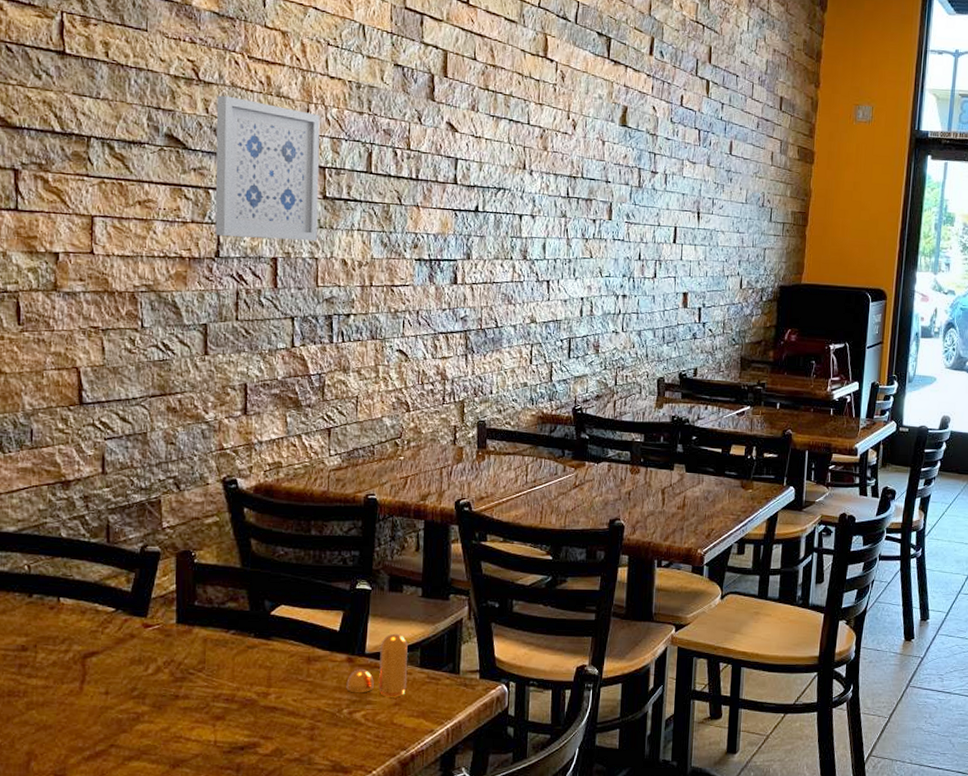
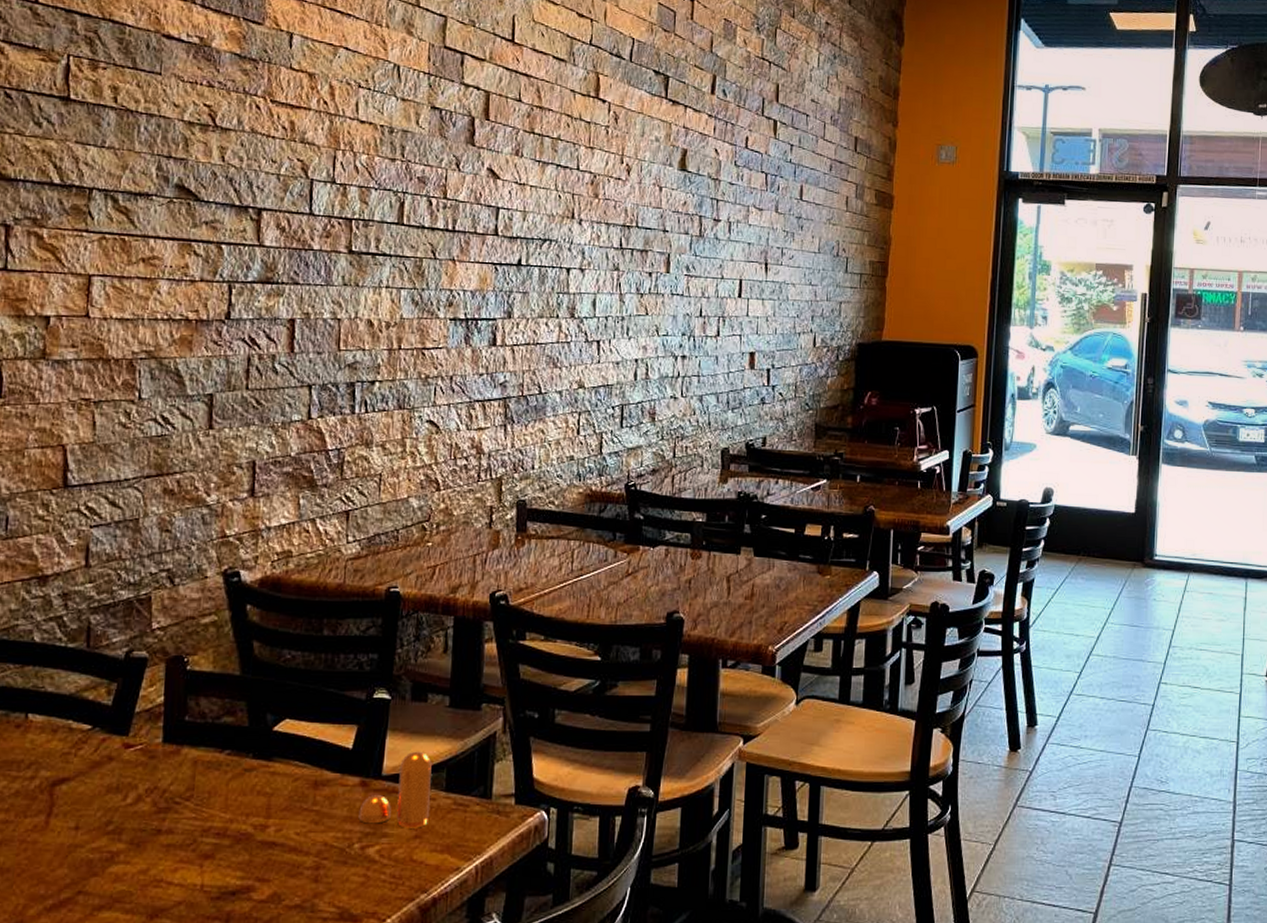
wall art: present [215,95,320,242] -> none [226,142,348,301]

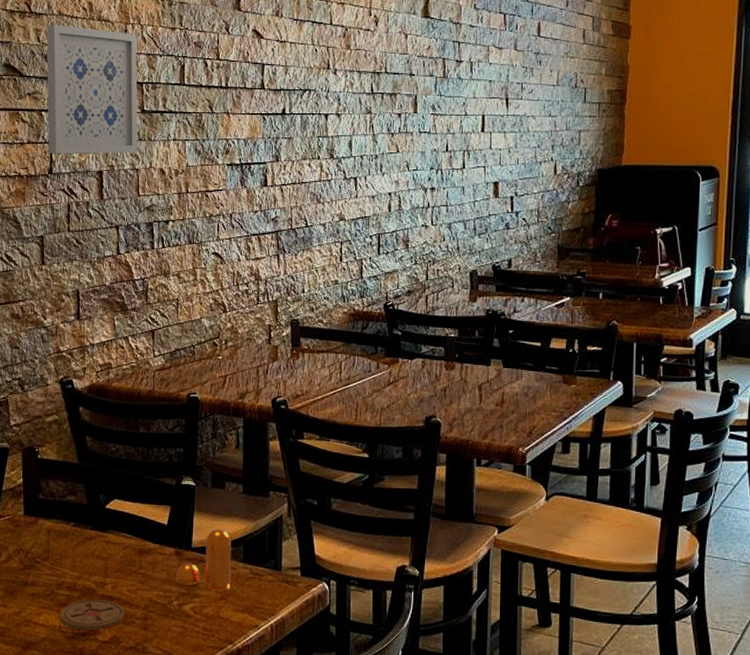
coaster: none [202,847,290,887] -> present [59,599,125,630]
wall art: none [226,142,348,301] -> present [46,24,138,154]

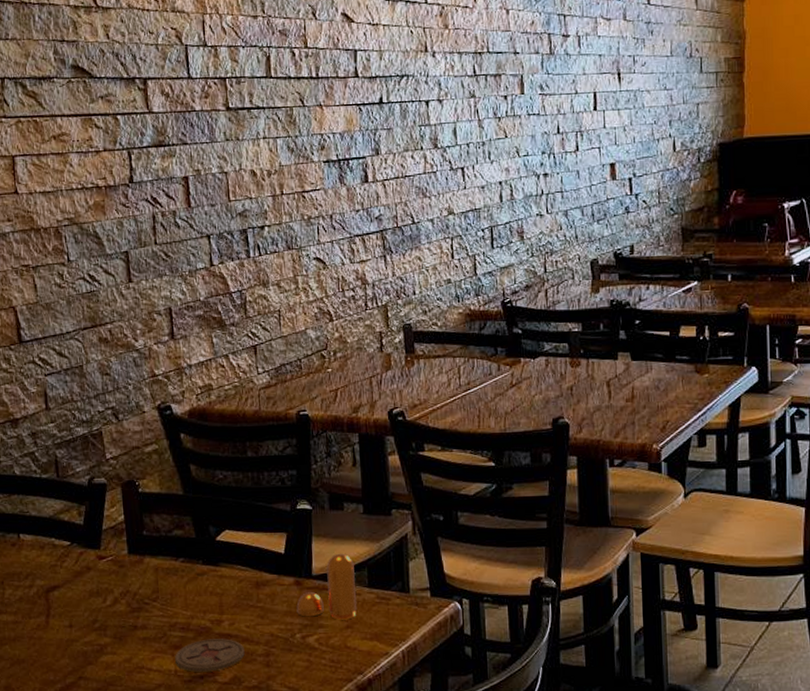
wall art: present [46,24,138,154] -> none [116,18,224,162]

